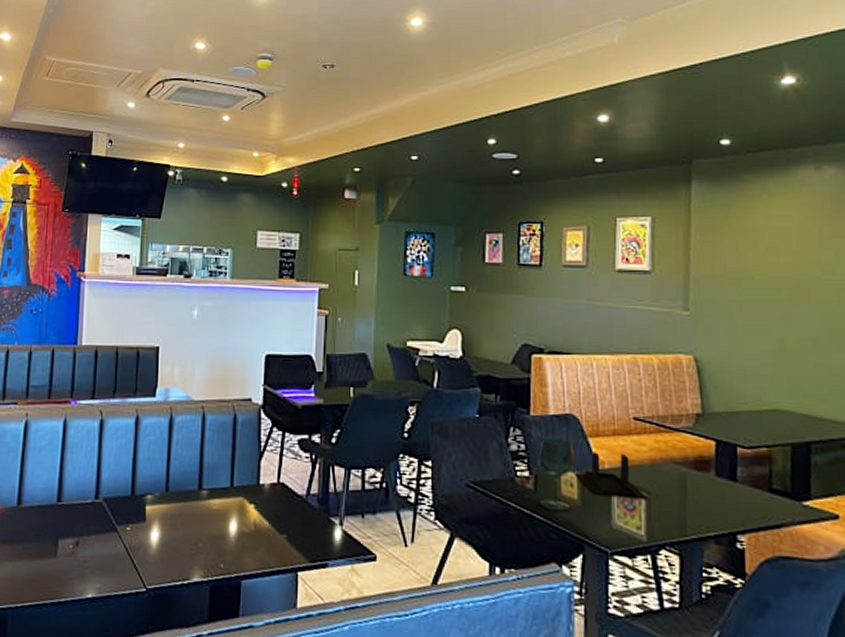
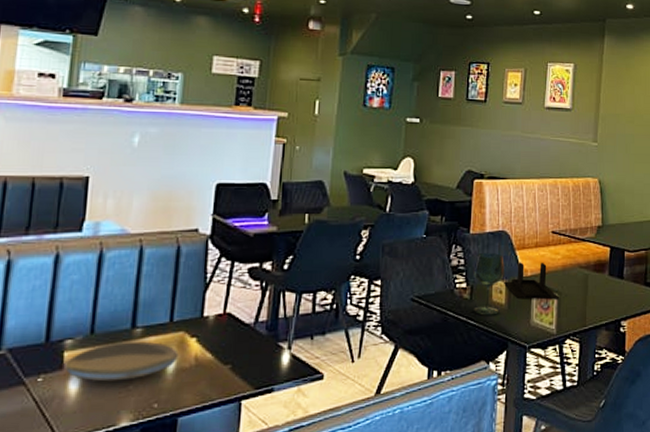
plate: none [147,502,239,538] -> present [64,341,179,382]

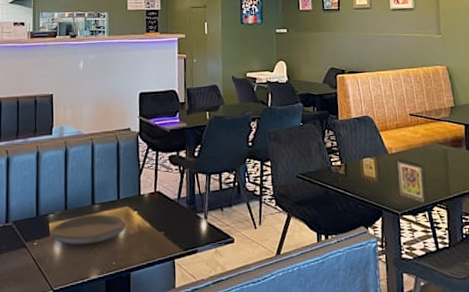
wine glass: present [473,252,504,316] -> none [345,134,372,188]
napkin holder: present [504,262,560,300] -> none [373,141,424,173]

